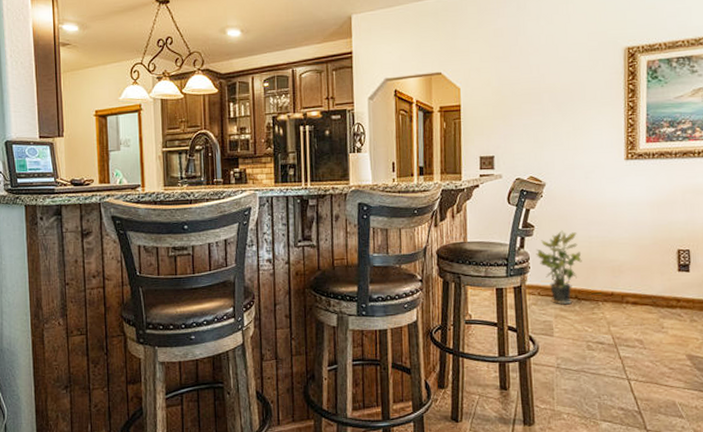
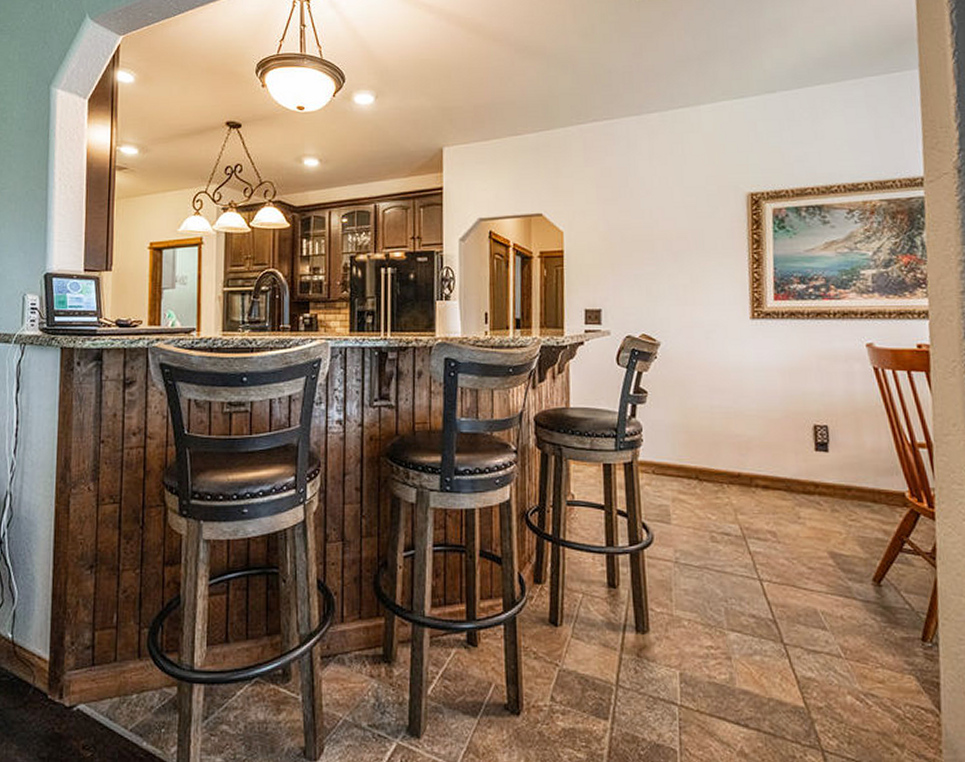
potted plant: present [536,230,582,305] -> none [649,398,703,486]

